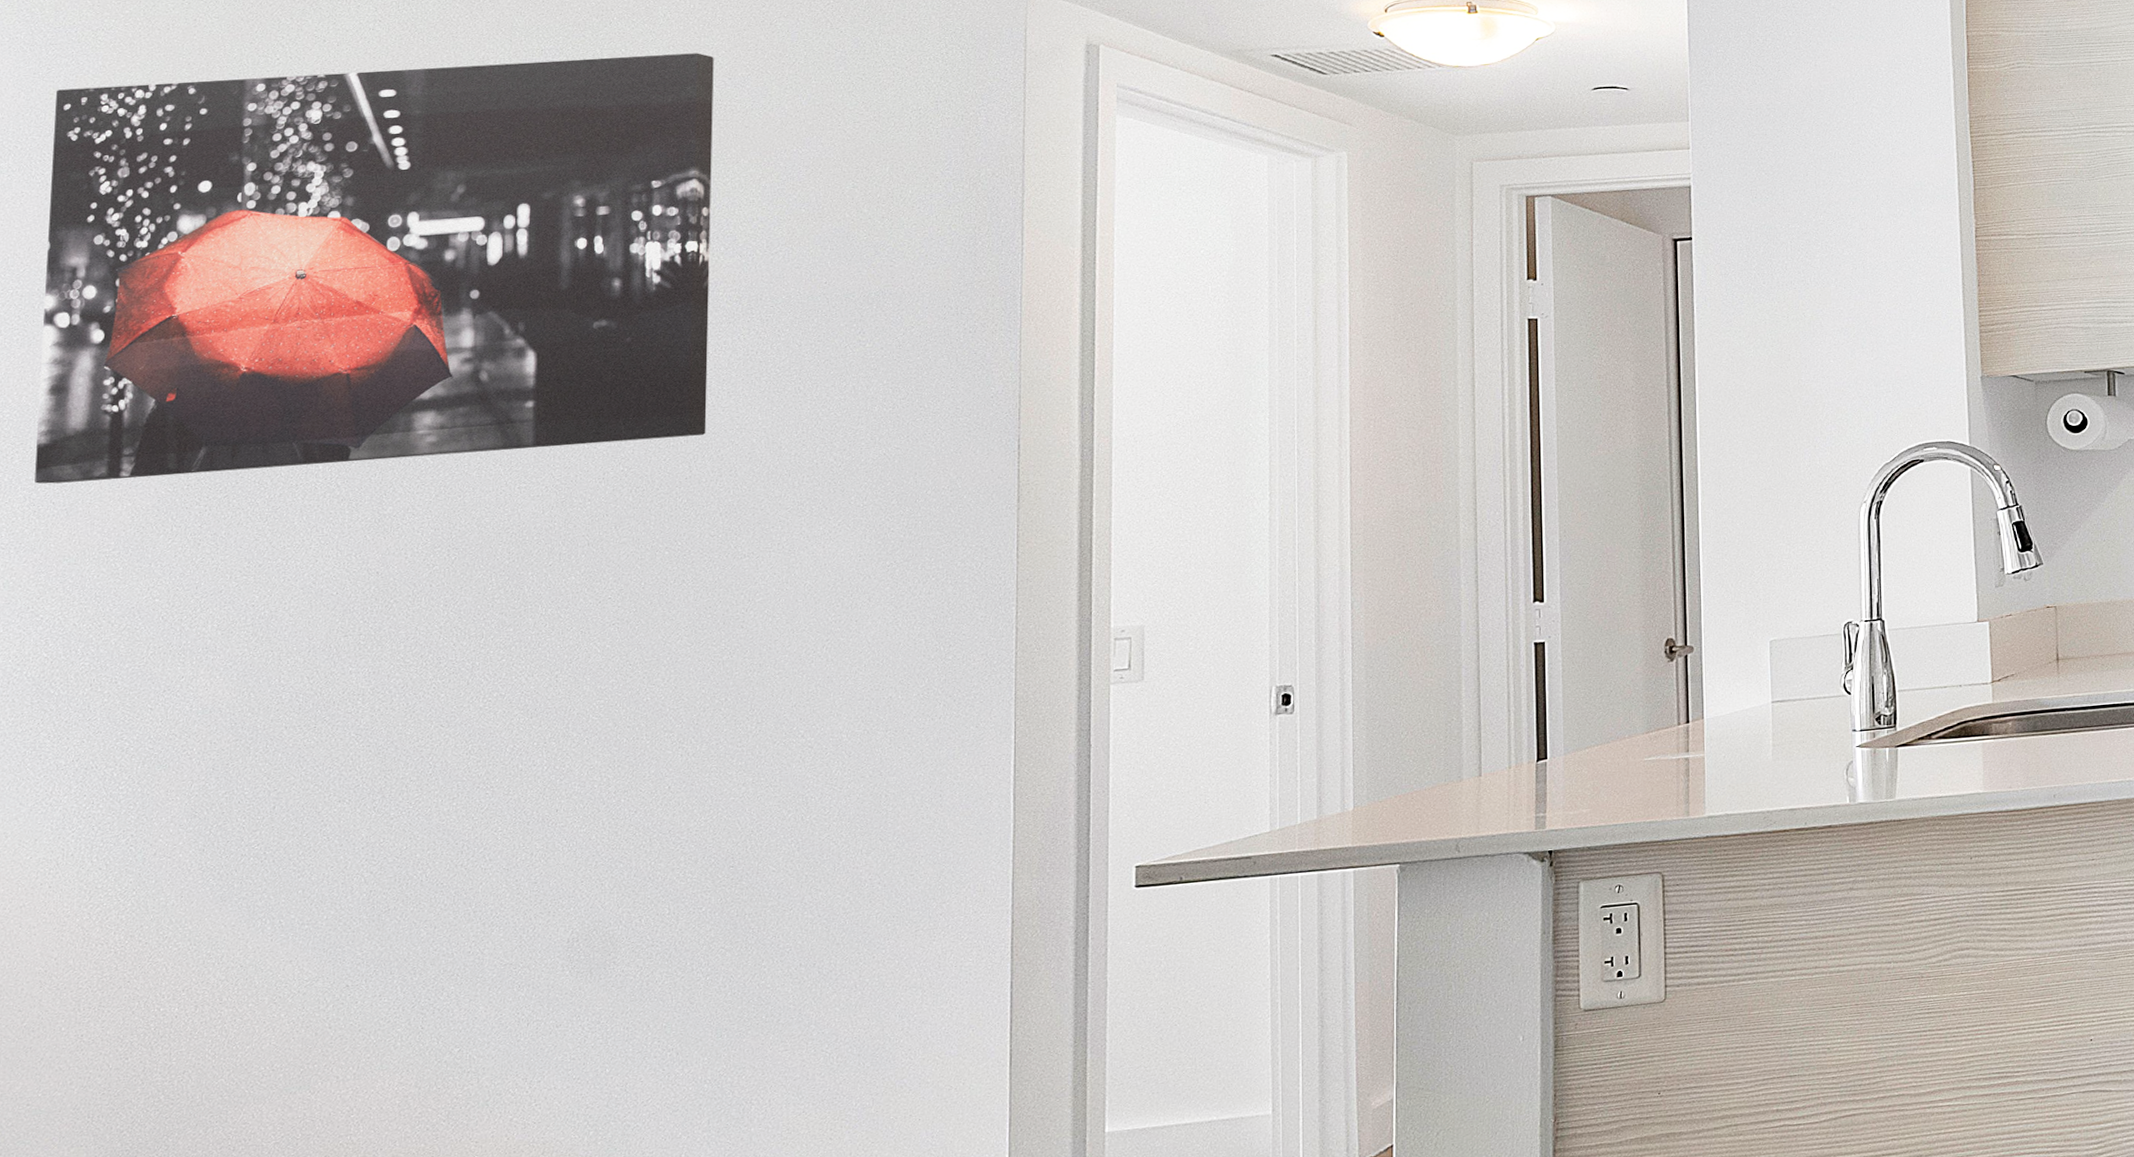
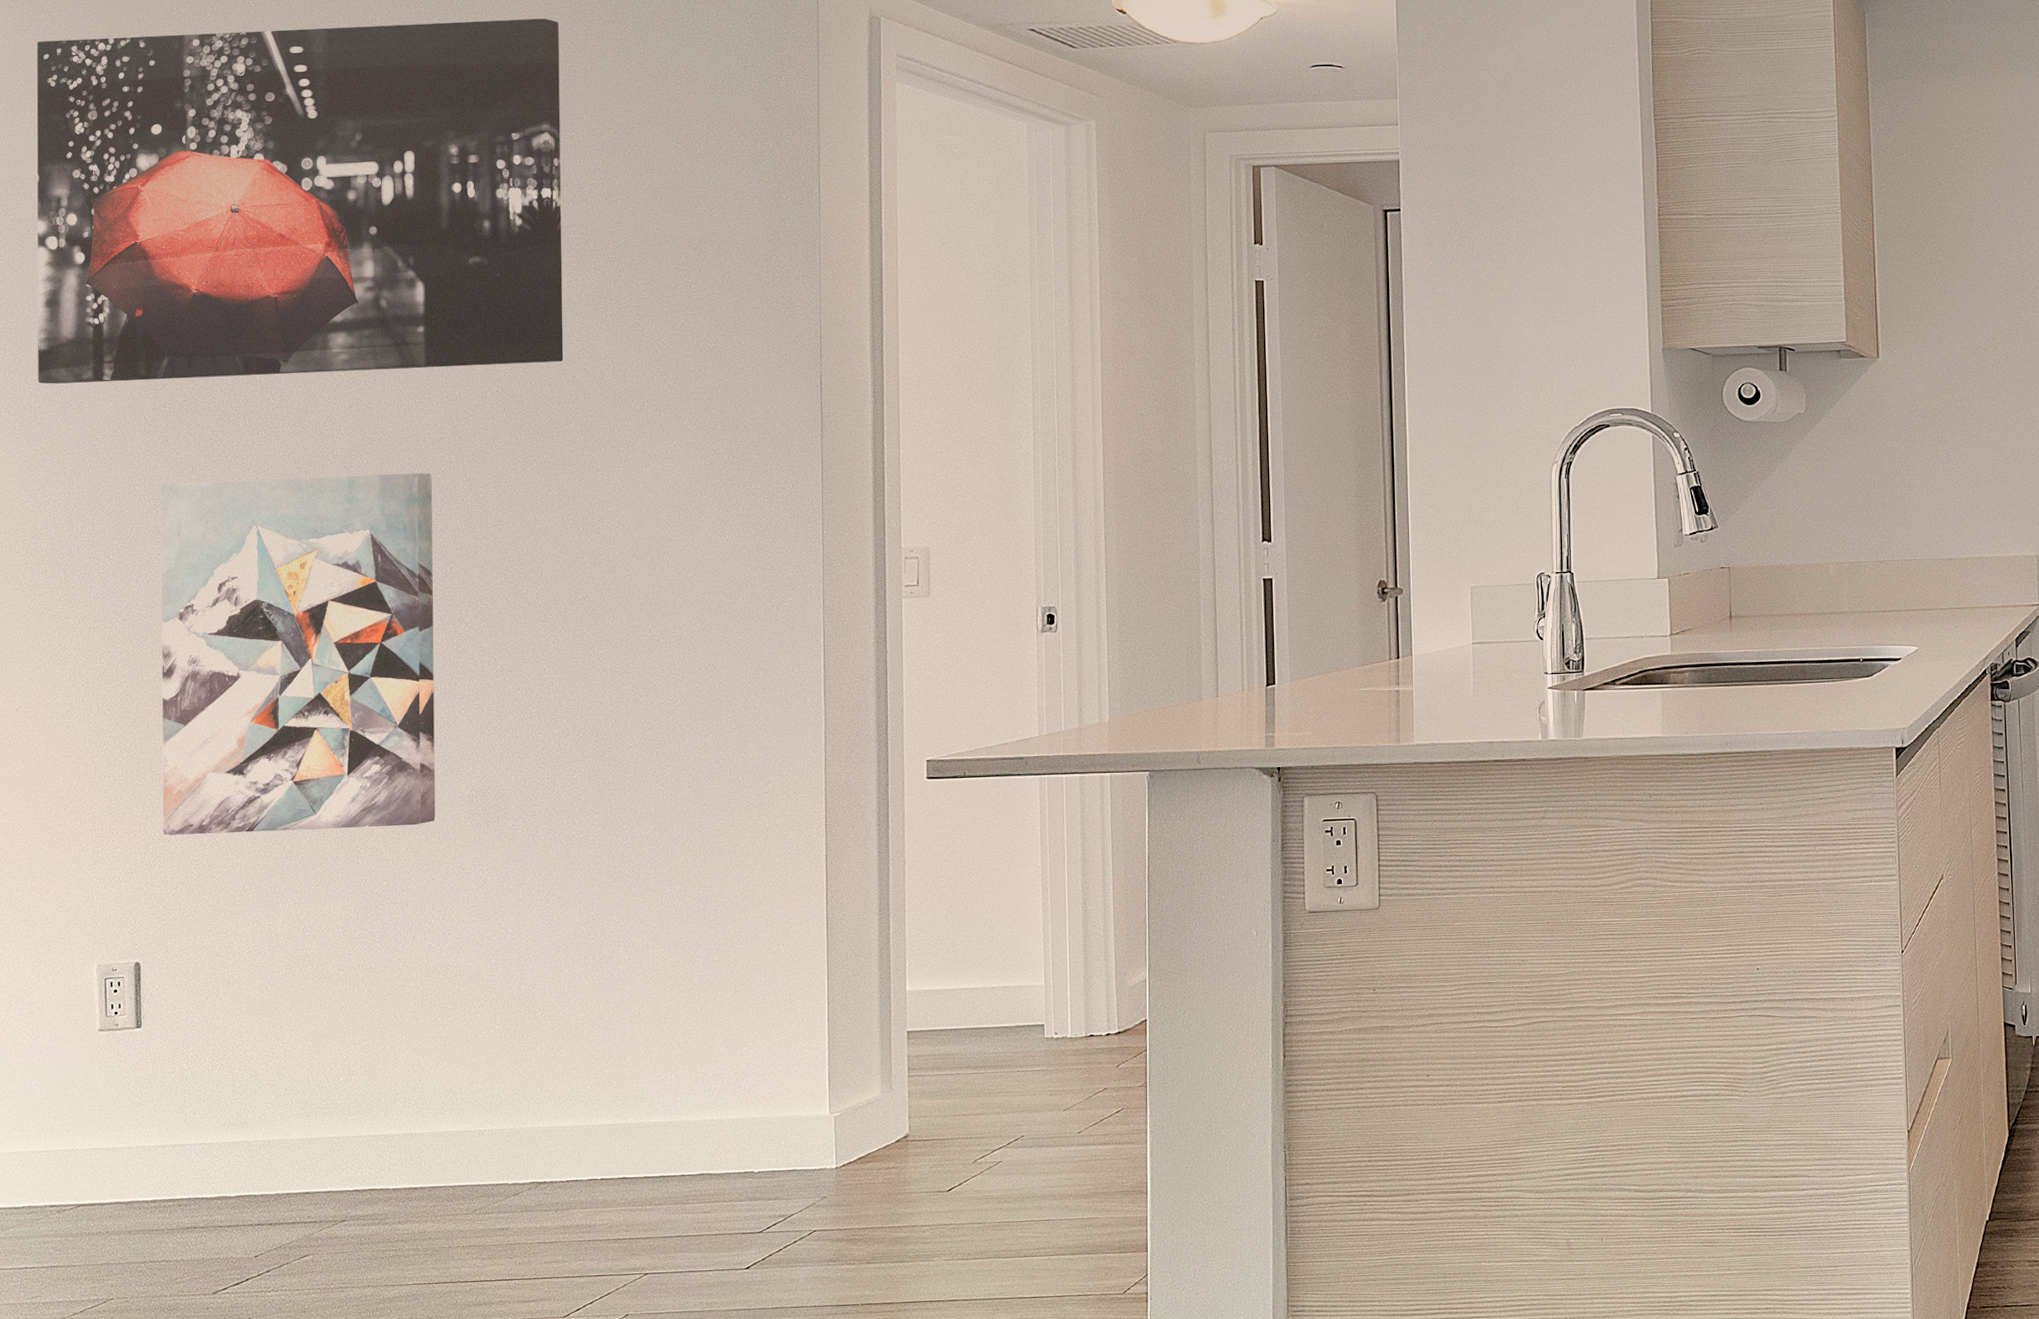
wall art: none [169,568,536,1010] -> present [161,473,436,835]

